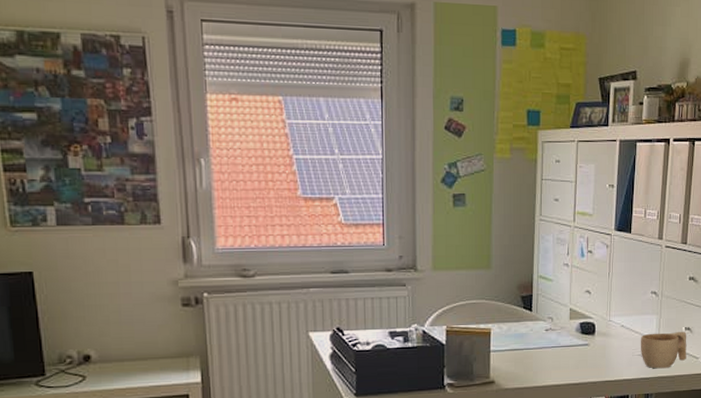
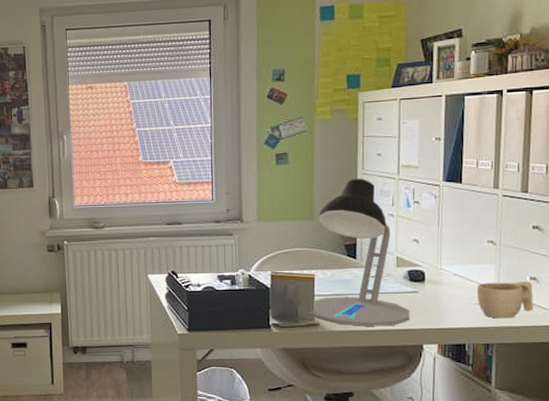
desk lamp: none [481,225,581,382] -> present [305,179,410,326]

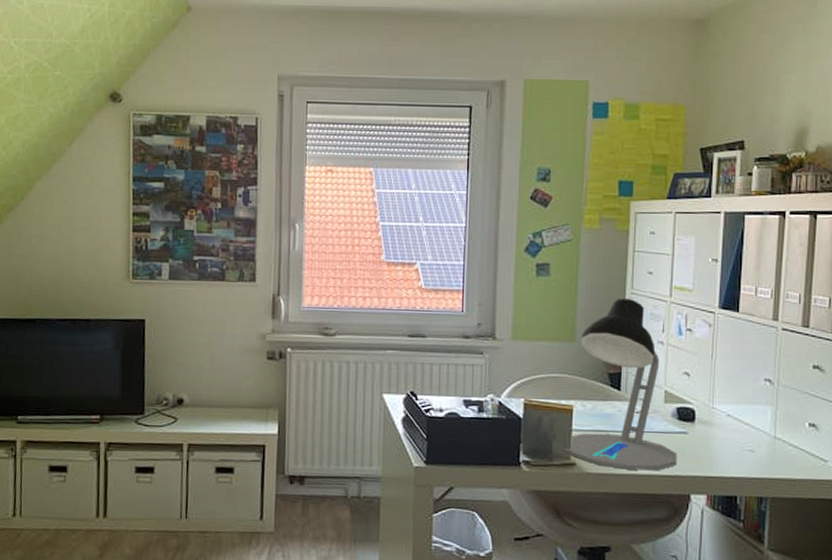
cup: present [476,282,534,319] -> none [751,426,812,470]

